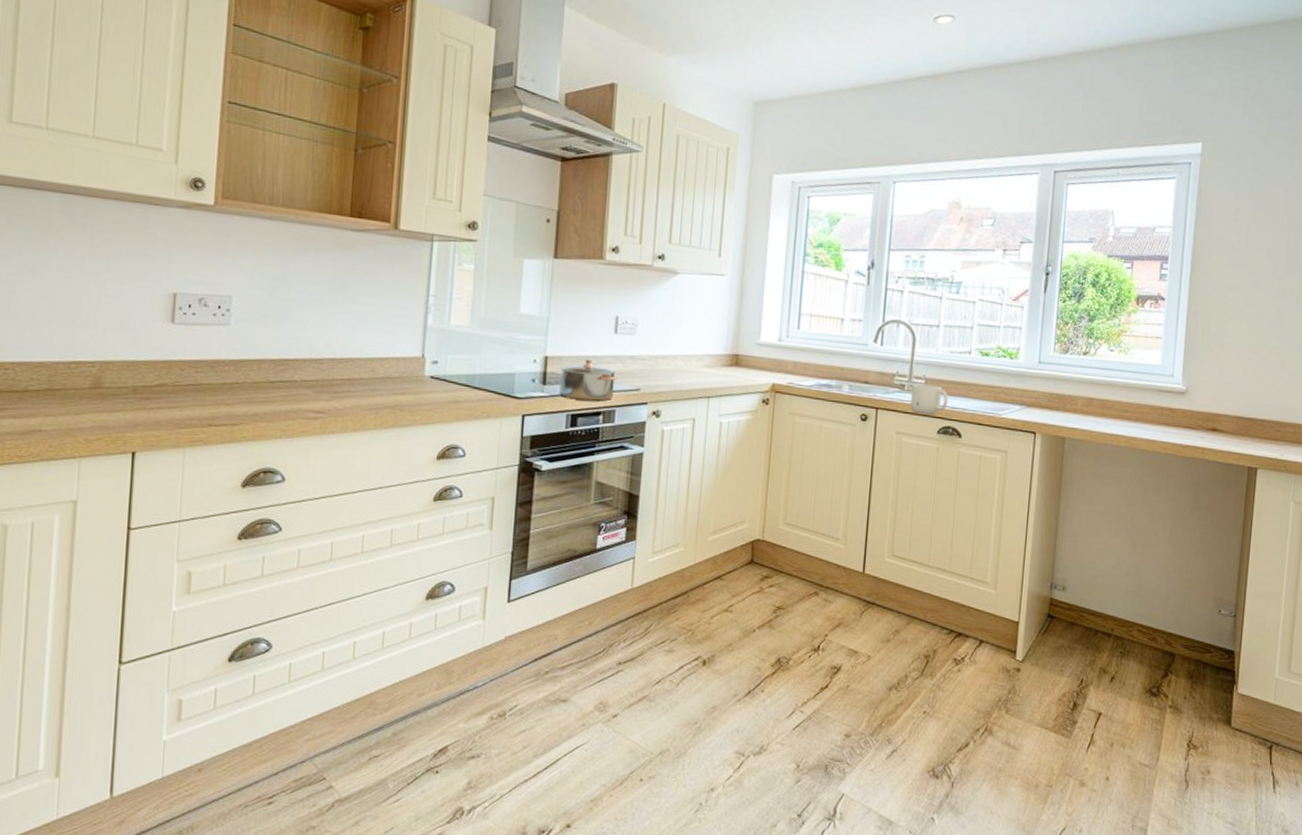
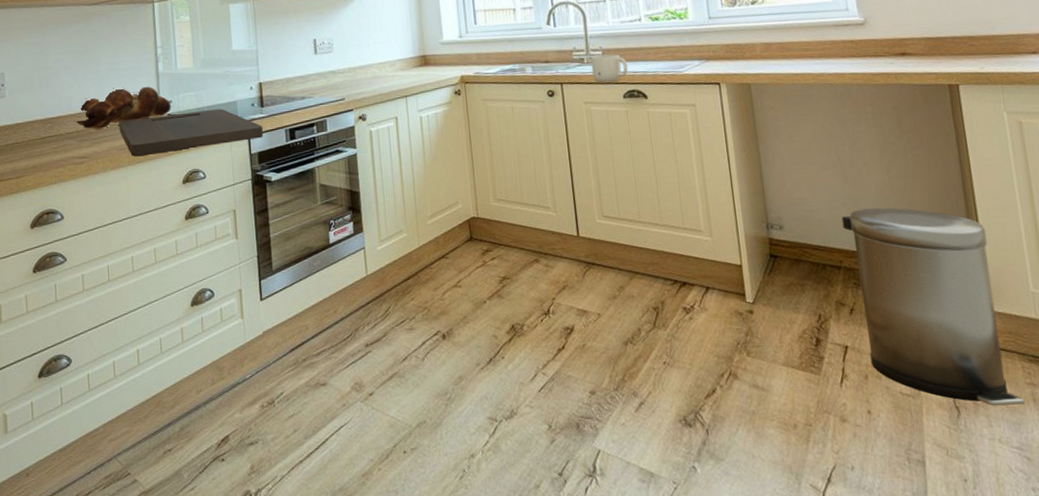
bread loaf: none [313,335,436,383] -> present [74,86,171,130]
cutting board: none [368,375,542,421] -> present [119,108,264,156]
cooking pot: present [559,359,617,401] -> none [273,79,323,116]
pedal bin: none [1119,580,1250,783] -> present [841,207,1026,406]

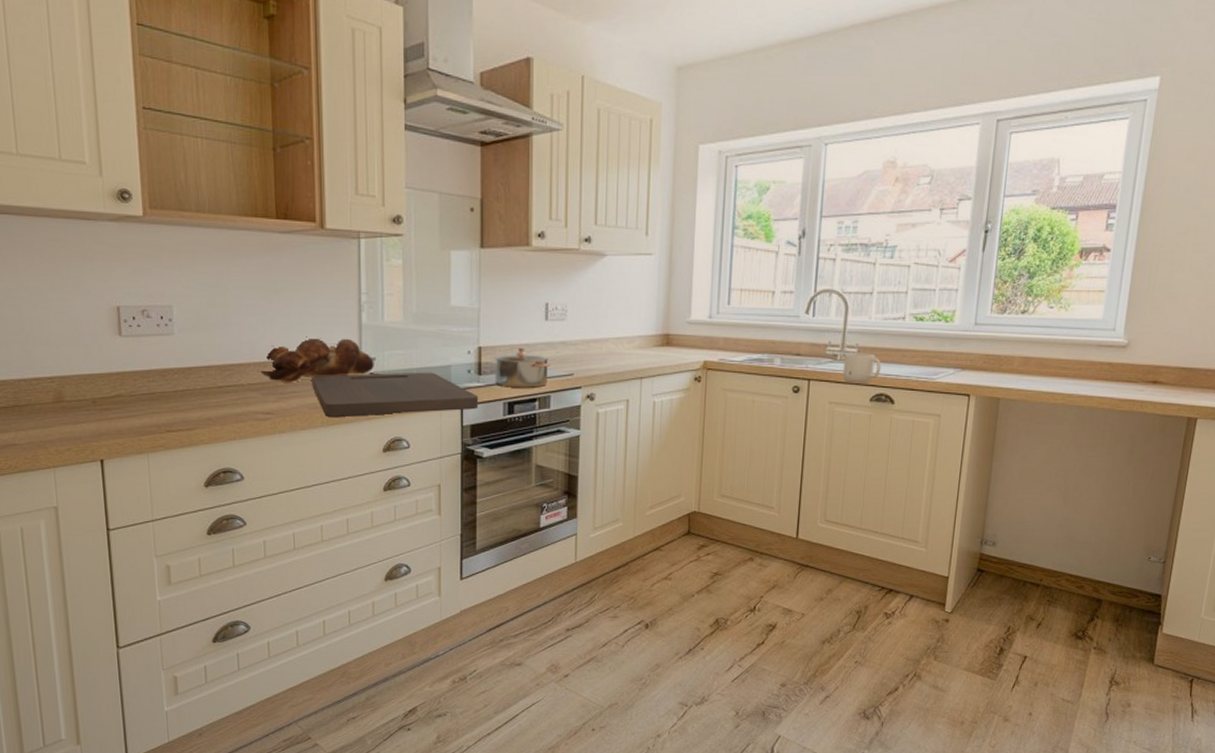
cooking pot: none [273,79,323,116] -> present [494,347,550,388]
pedal bin: present [841,207,1026,406] -> none [1044,532,1180,714]

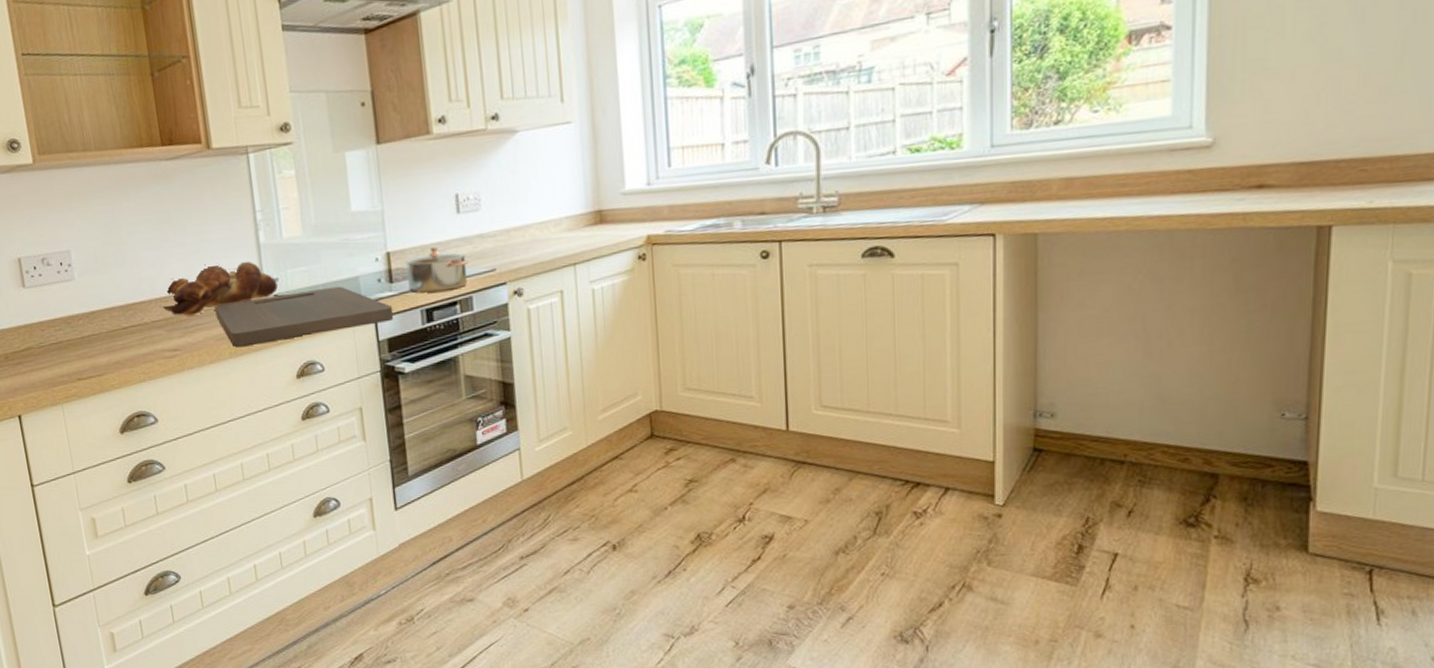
mug: present [843,353,882,384] -> none [822,200,872,239]

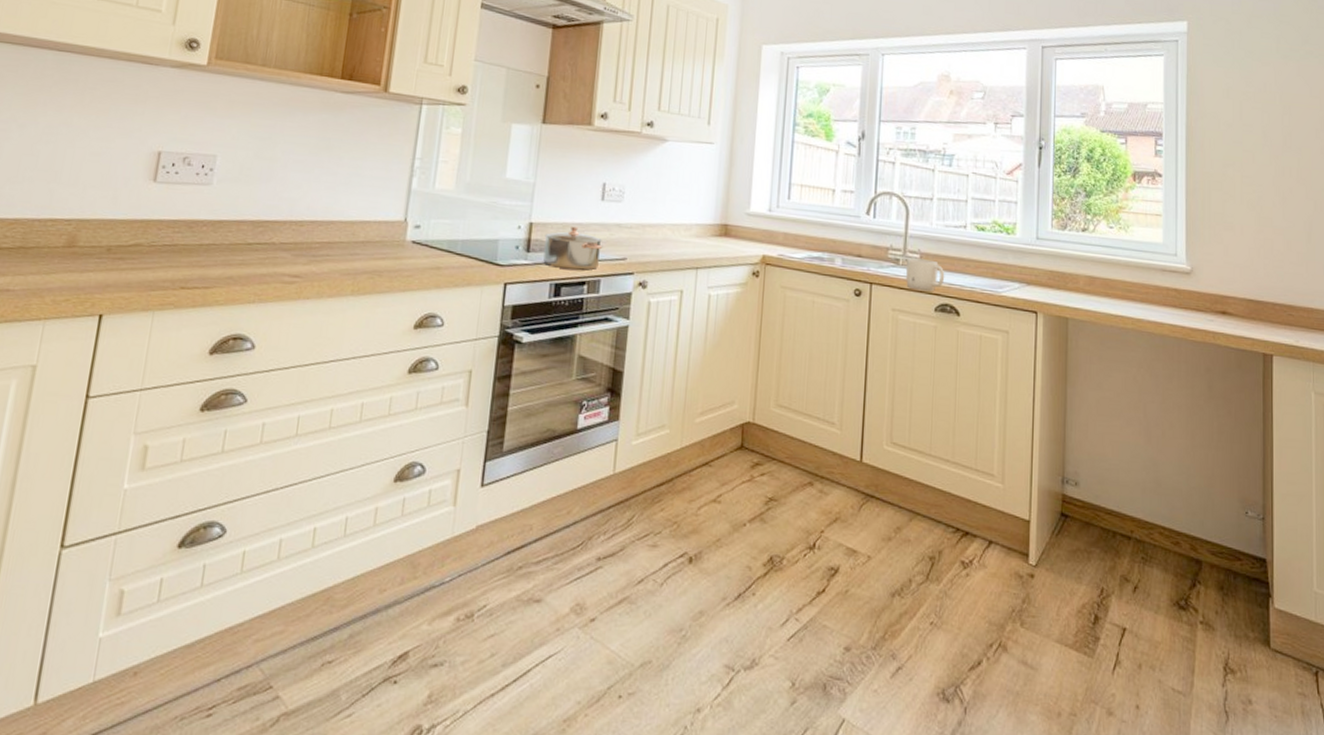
bread loaf: present [159,261,278,317] -> none [293,197,418,246]
cutting board: present [215,286,394,347] -> none [348,239,525,289]
mug: none [822,200,872,239] -> present [906,258,945,292]

